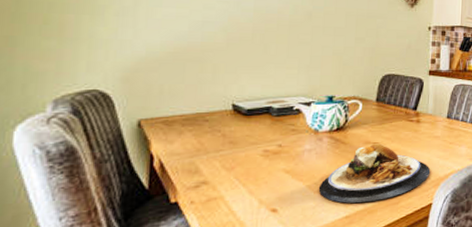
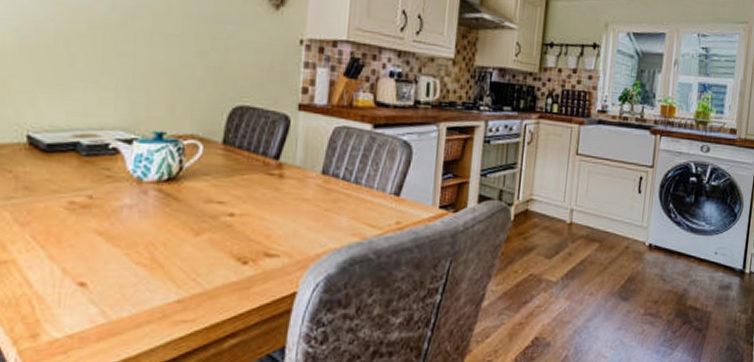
plate: present [318,143,431,204] -> none [141,203,296,284]

